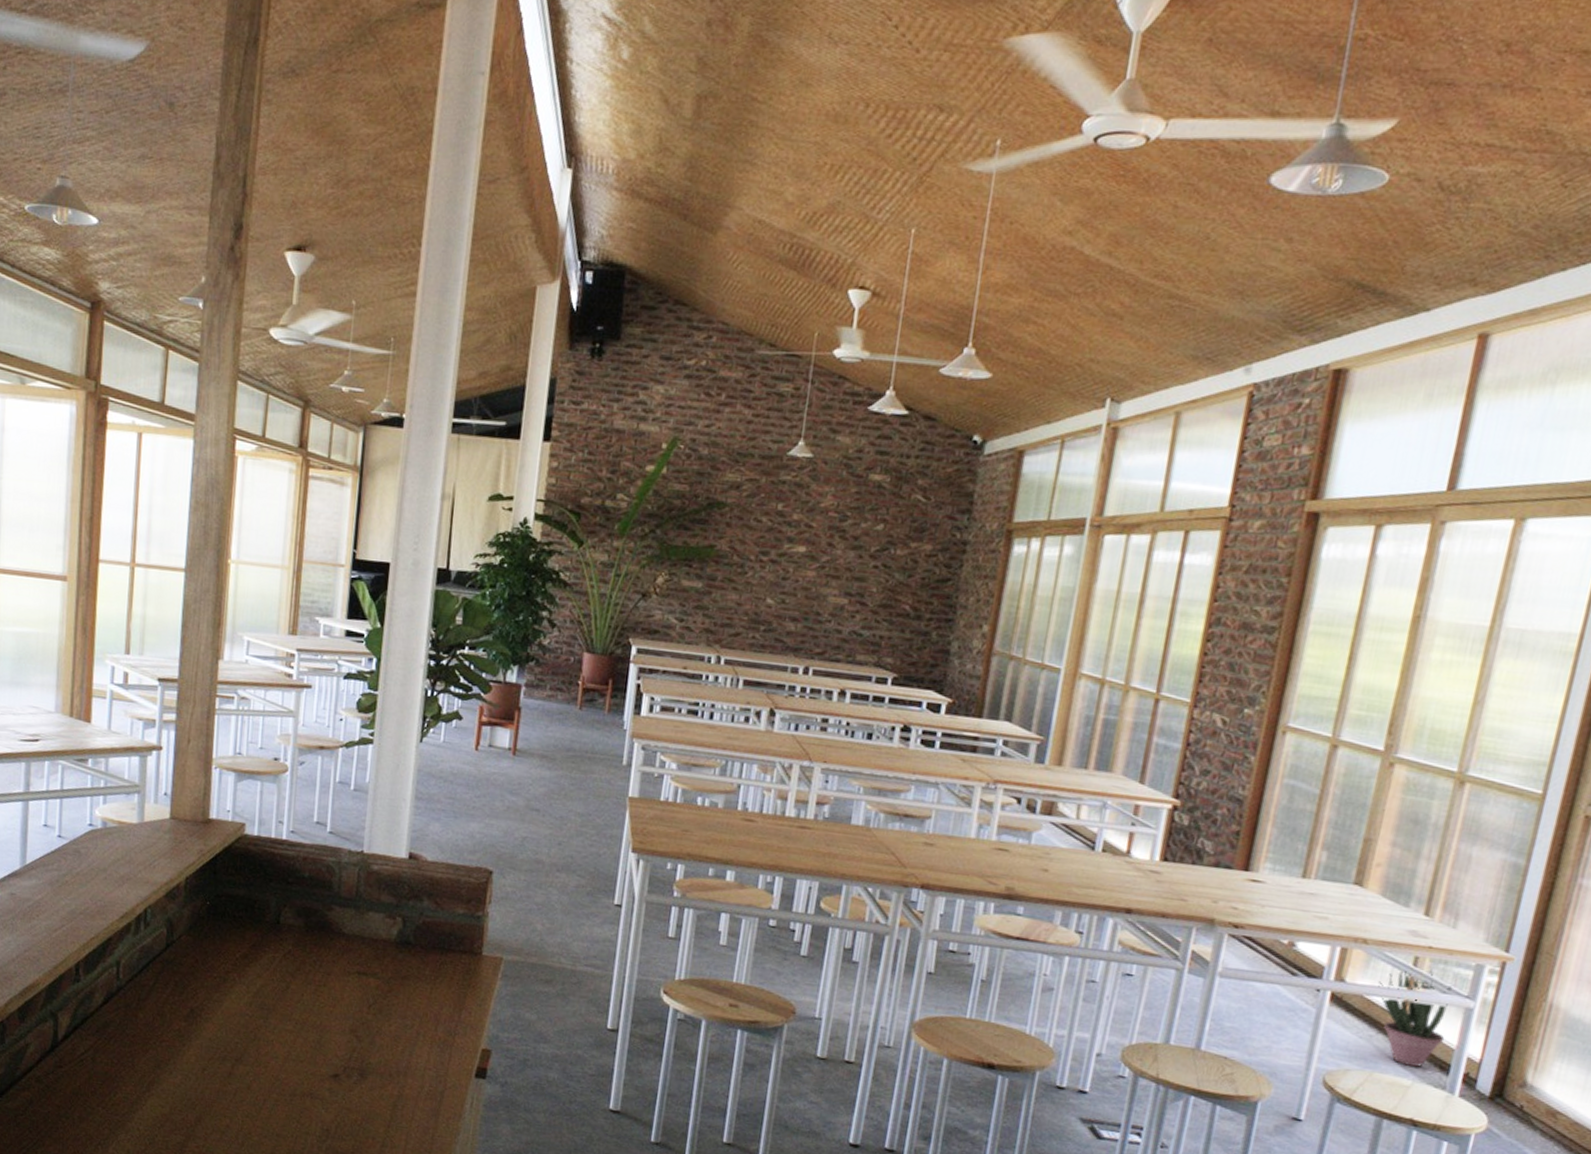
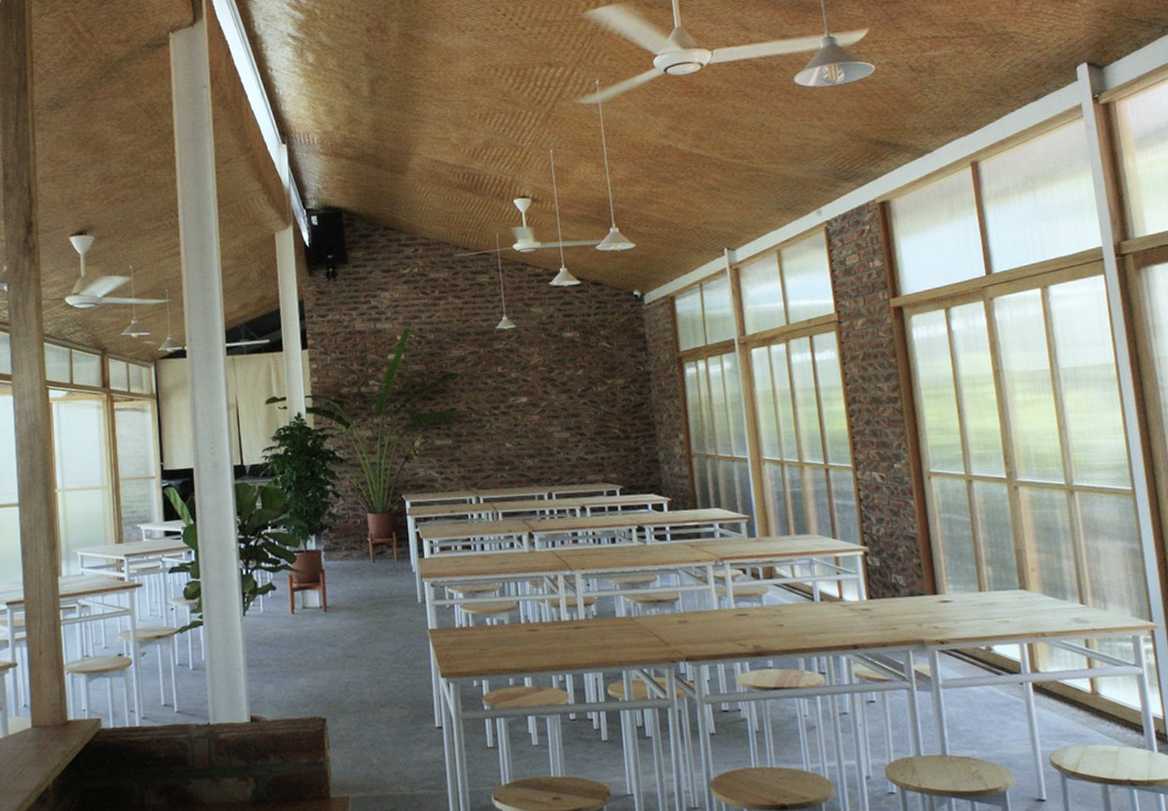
potted plant: present [1377,968,1452,1067] -> none [1064,647,1131,734]

